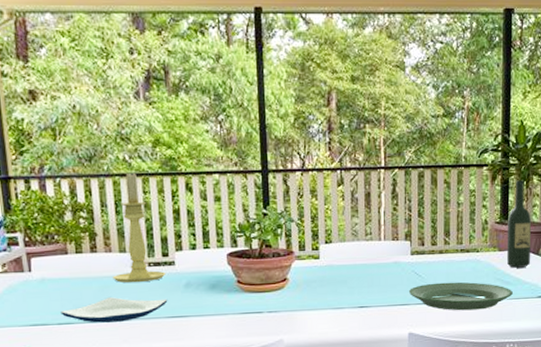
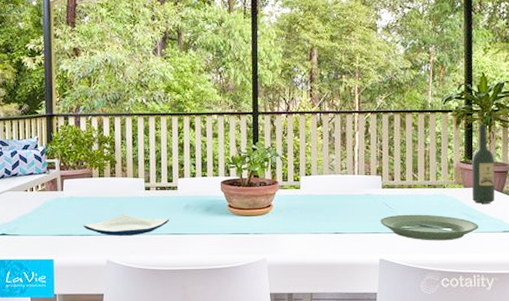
candle holder: present [113,172,166,283] -> none [127,112,170,204]

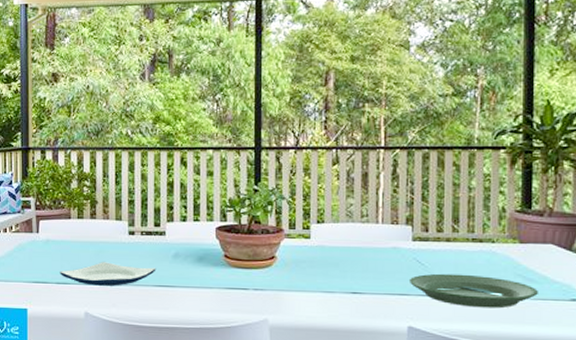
wine bottle: present [471,124,495,204] -> none [529,165,563,264]

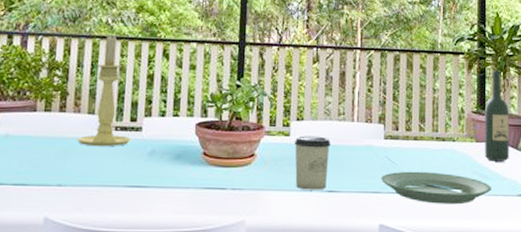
plate: present [60,262,156,286] -> none [18,160,130,187]
candle holder: none [108,146,157,250] -> present [77,35,132,147]
cup: none [314,238,353,292] -> present [294,135,331,190]
wine bottle: none [529,165,563,264] -> present [484,70,510,162]

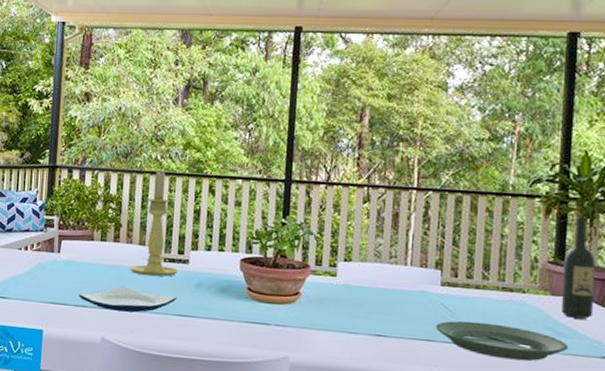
plate: none [18,160,130,187] -> present [78,287,177,313]
cup: present [294,135,331,190] -> none [340,276,380,334]

